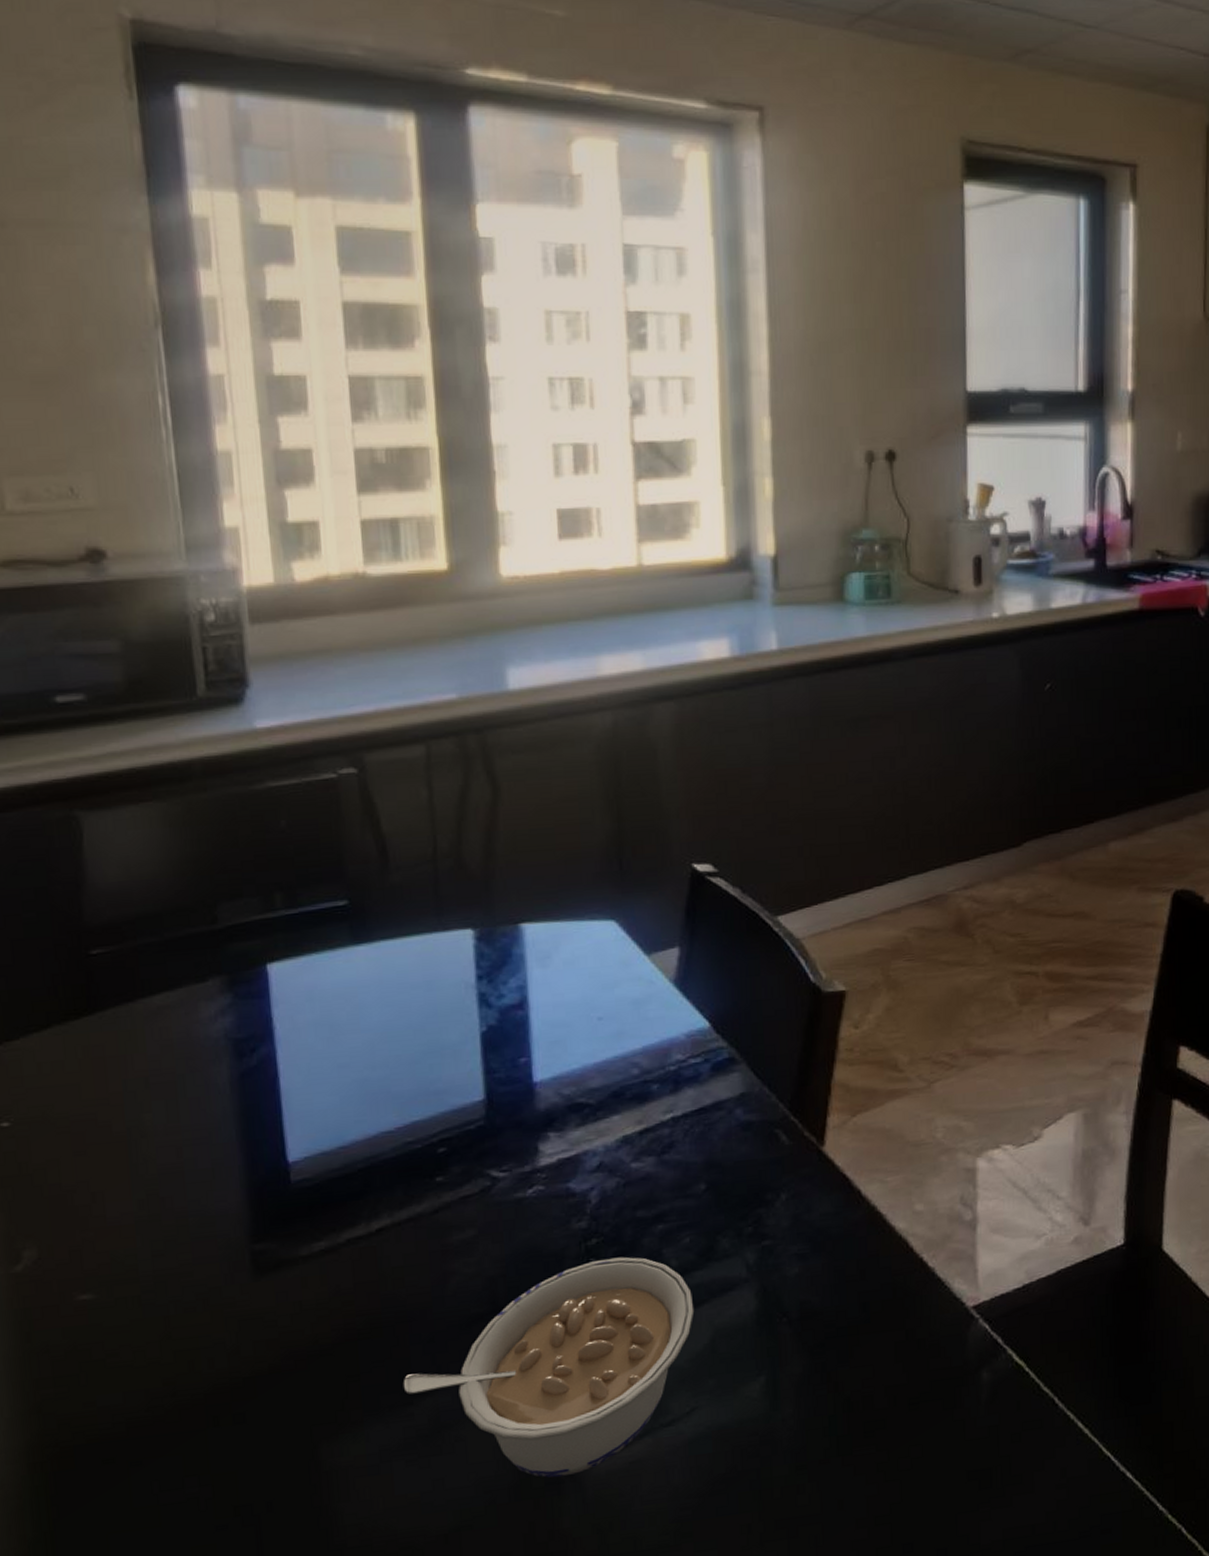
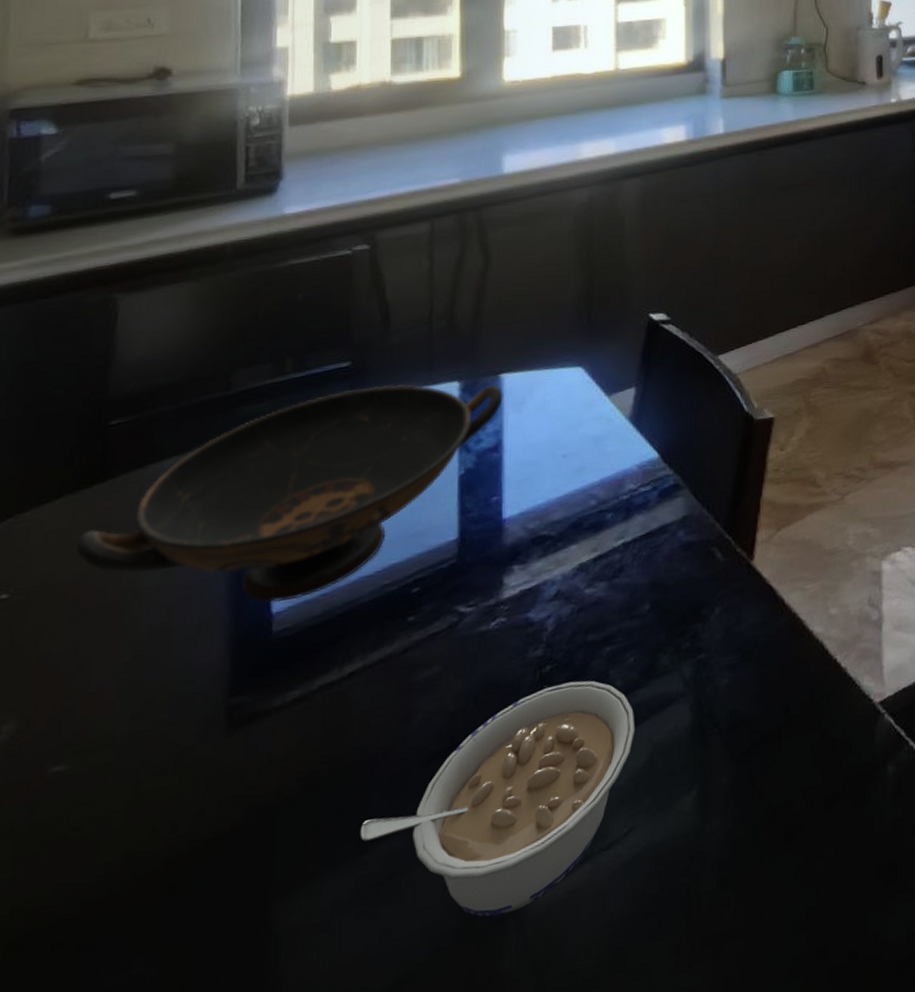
decorative bowl: none [72,928,525,1152] -> present [76,384,503,603]

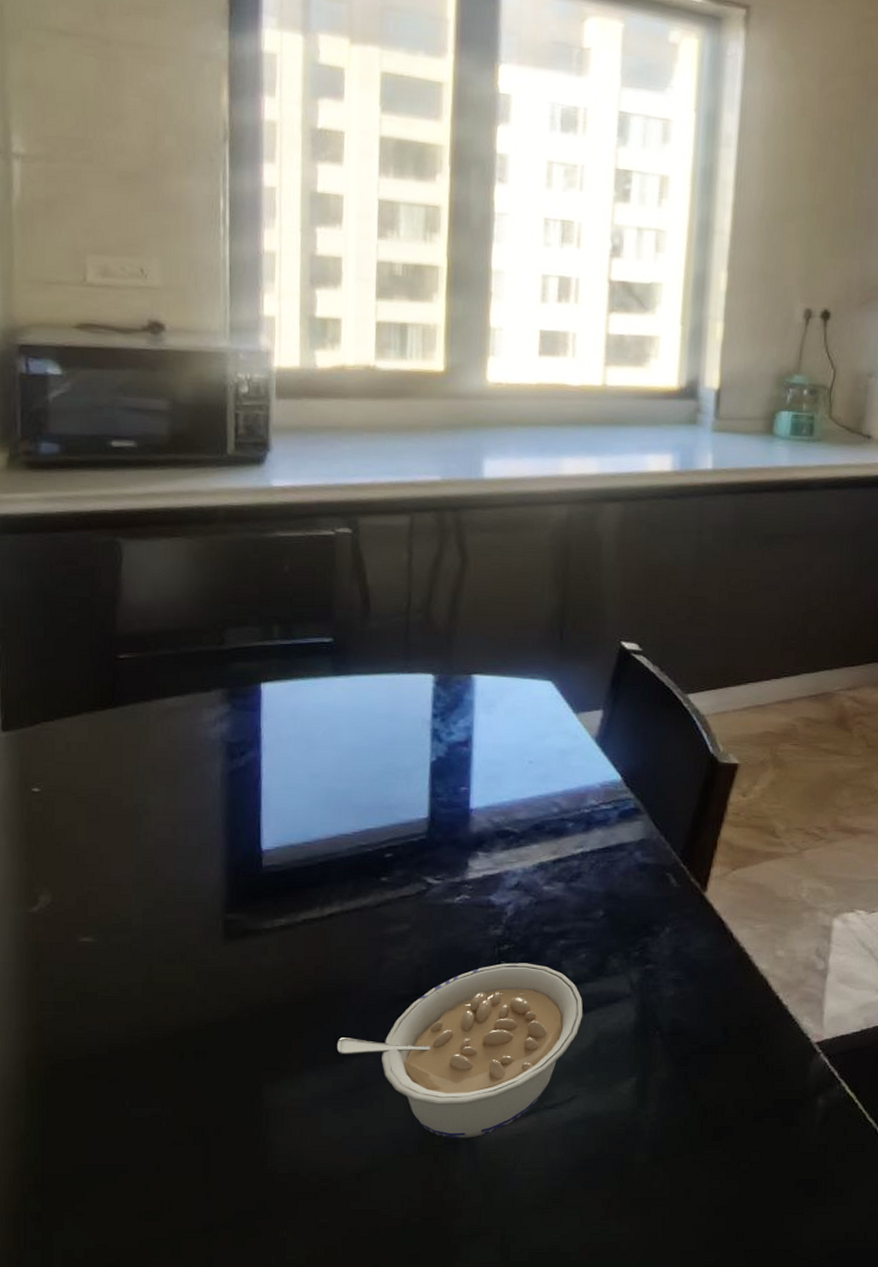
decorative bowl: present [76,384,503,603] -> none [94,664,475,842]

